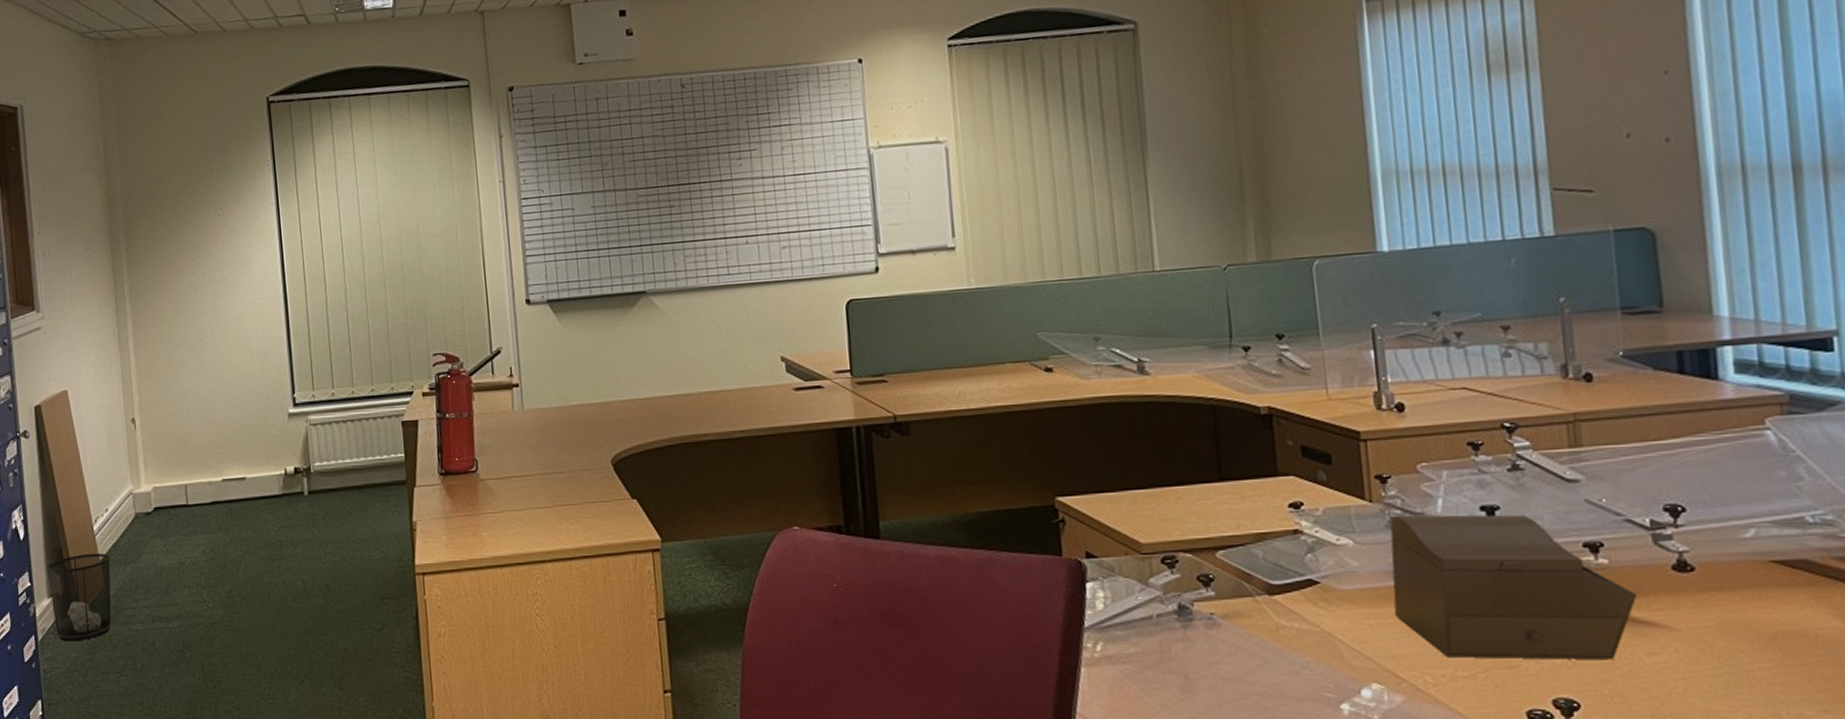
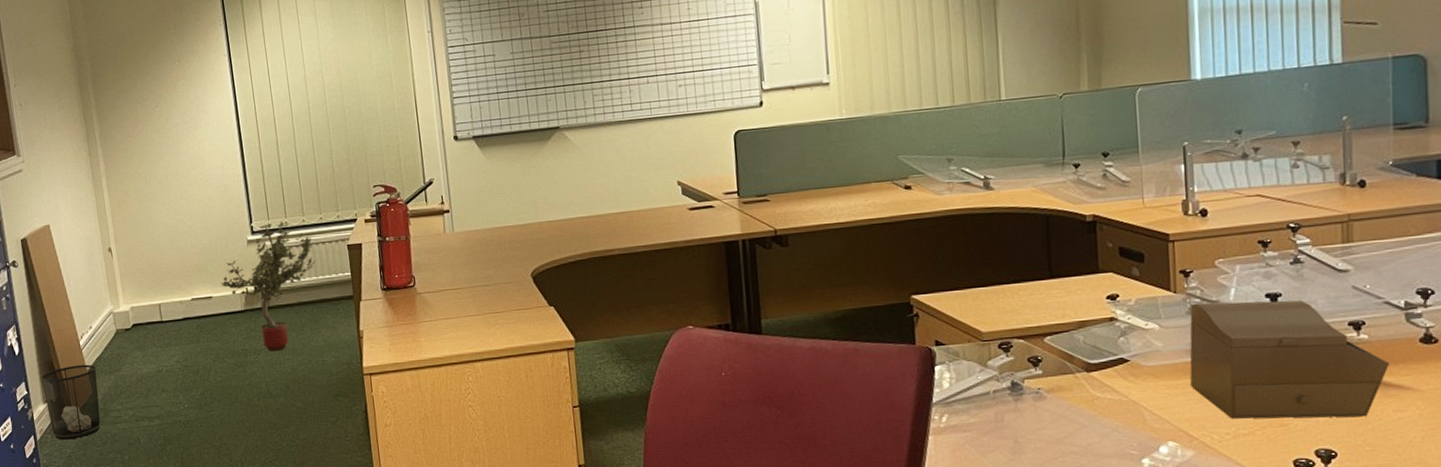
potted tree: none [256,391,365,544] -> present [220,220,316,352]

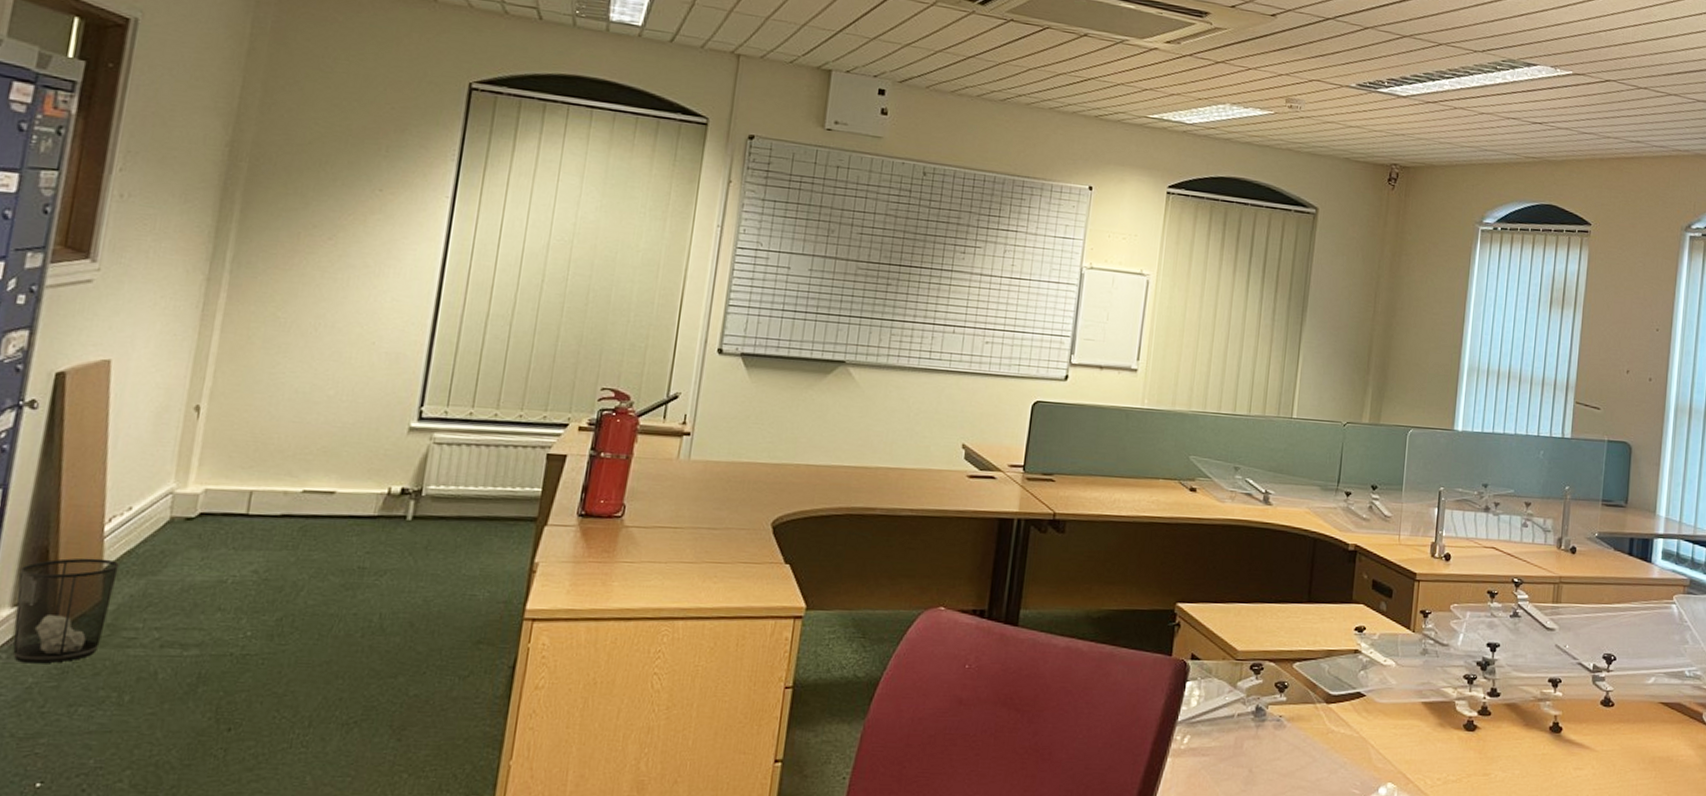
potted tree: present [220,220,316,352] -> none [353,410,501,575]
sewing box: present [1189,300,1390,419] -> none [1414,644,1576,772]

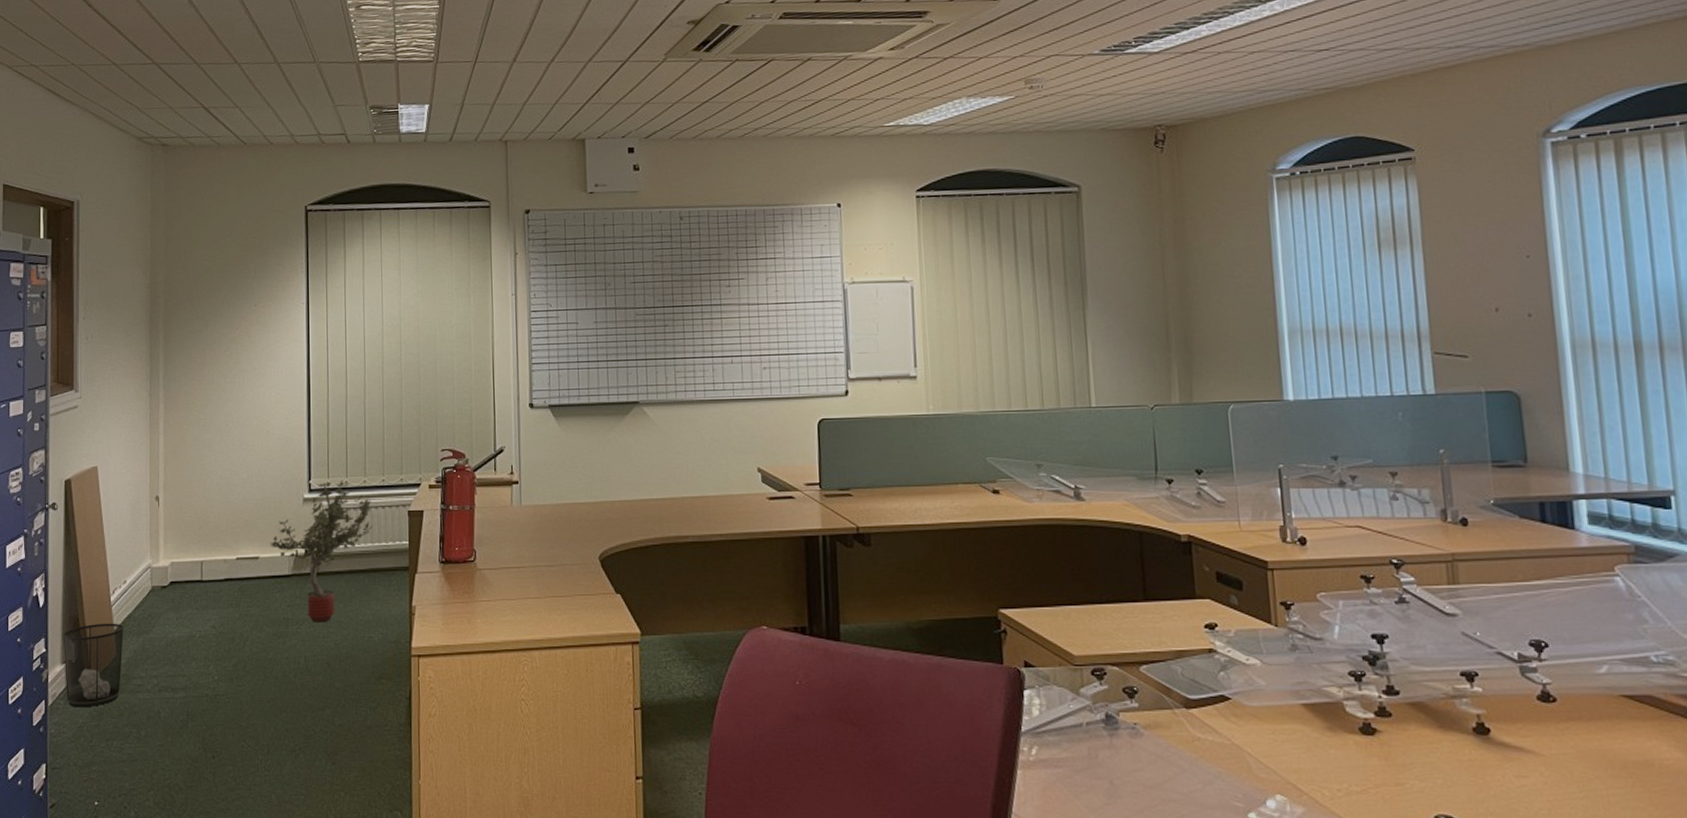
potted tree: none [353,410,501,575] -> present [269,480,373,623]

